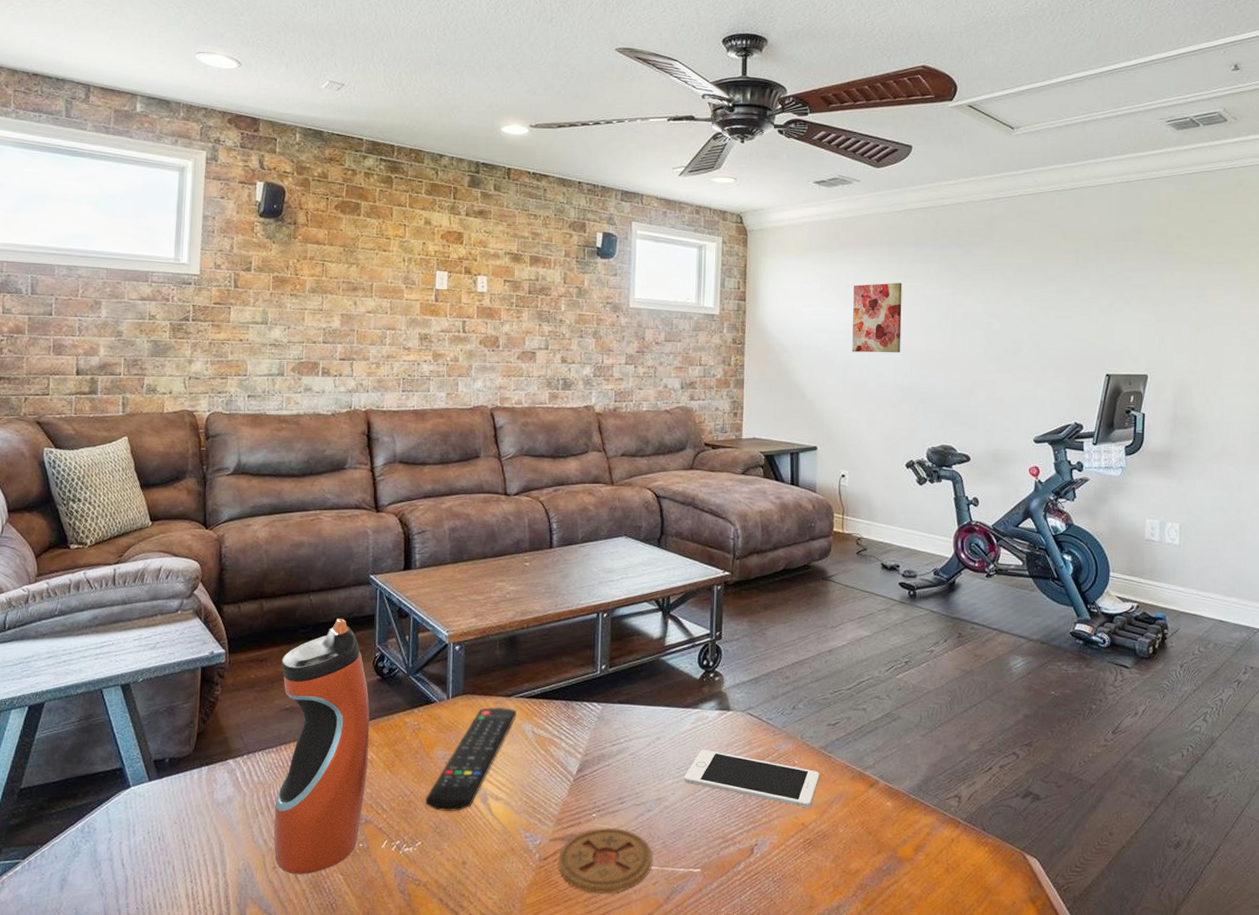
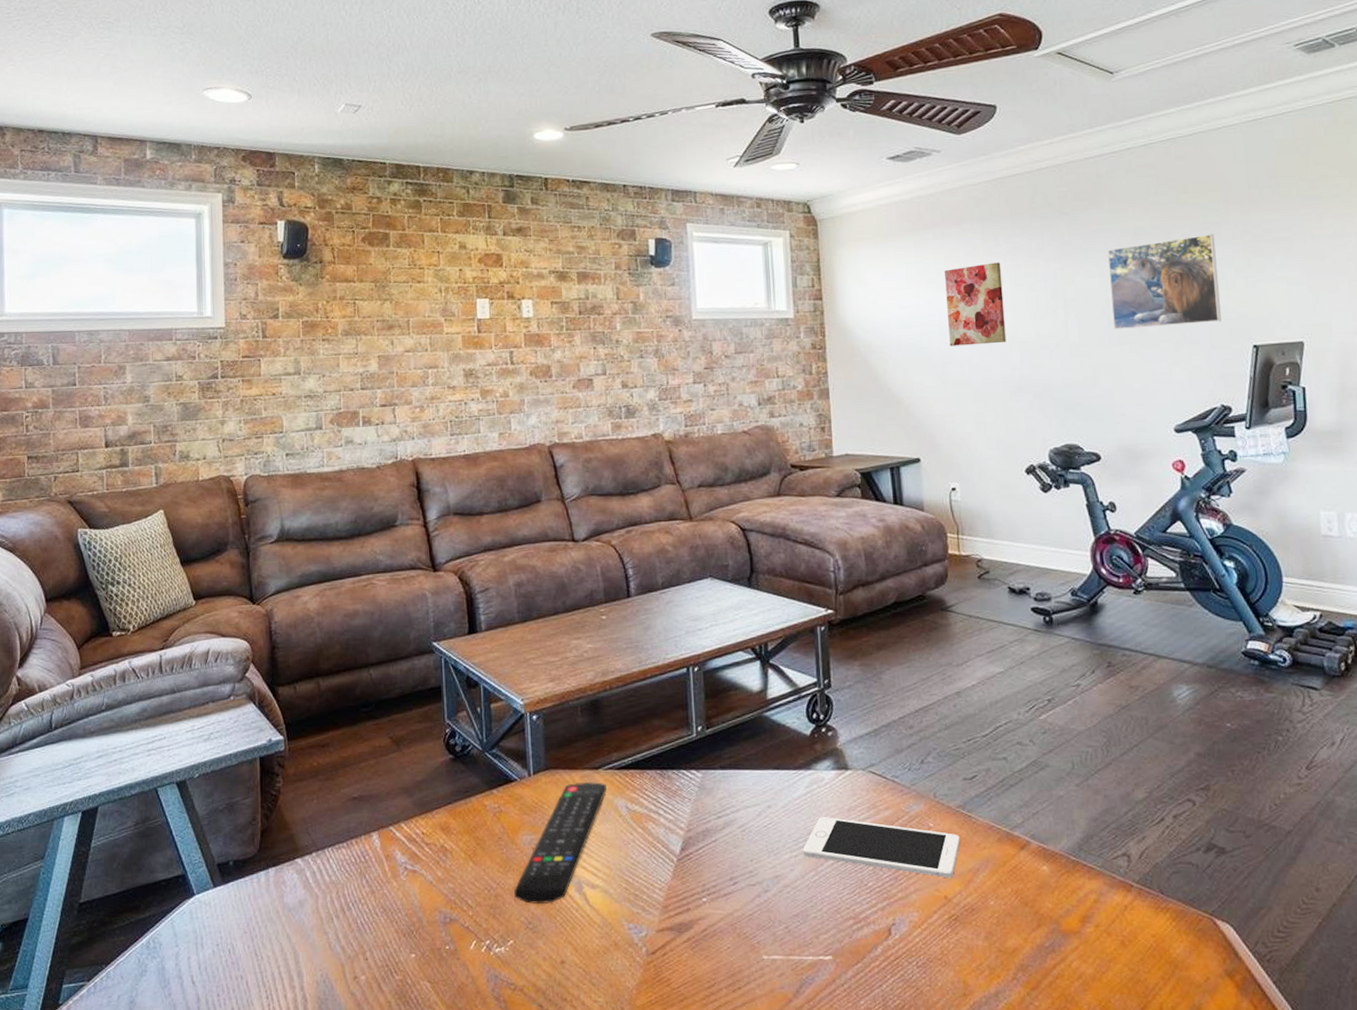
water bottle: present [273,618,370,874] -> none [344,692,448,984]
coaster: present [558,827,653,894] -> none [668,912,776,990]
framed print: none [992,276,1084,352] -> present [1107,234,1221,329]

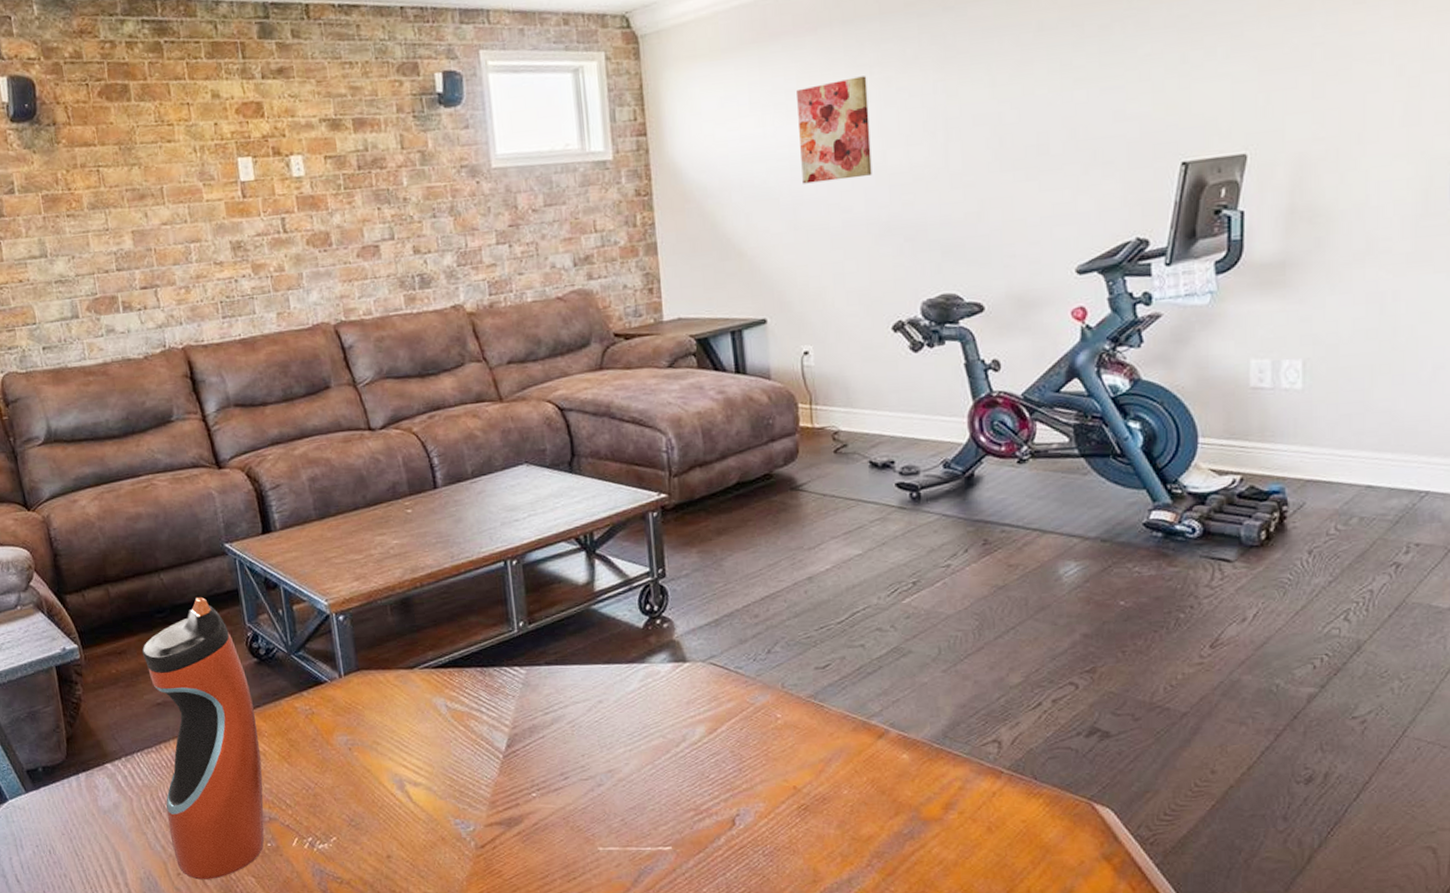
water bottle: none [344,692,448,984] -> present [141,596,265,880]
remote control: present [514,782,607,905] -> none [333,682,424,803]
cell phone: present [803,816,960,878] -> none [638,709,811,769]
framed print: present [1107,234,1221,329] -> none [1001,23,1143,152]

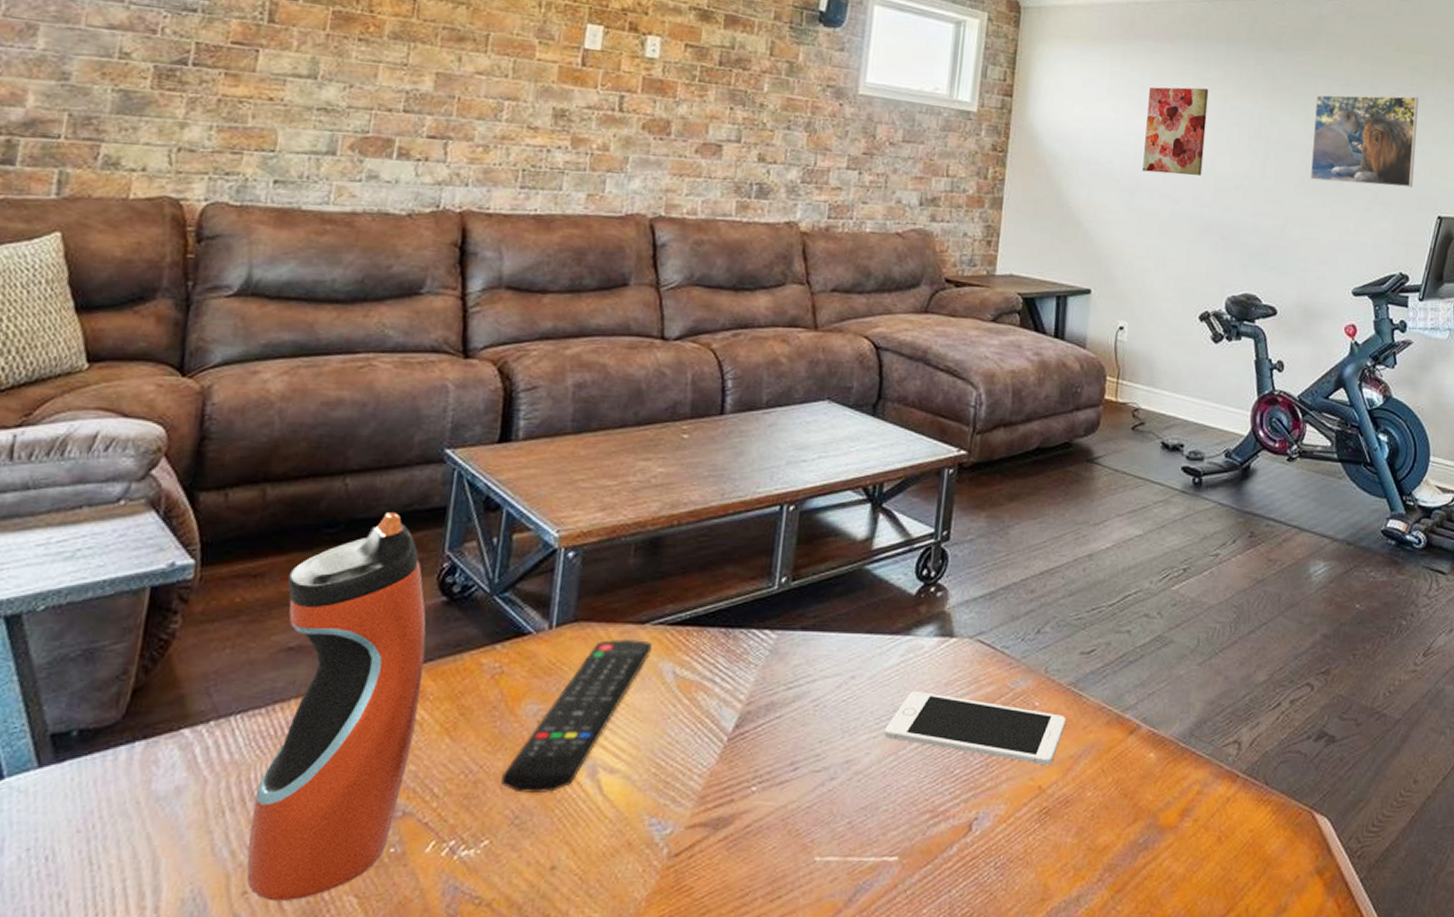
remote control: none [333,682,424,803] -> present [501,640,652,794]
cell phone: none [638,709,811,769] -> present [884,690,1066,766]
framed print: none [1001,23,1143,152] -> present [1309,94,1419,188]

